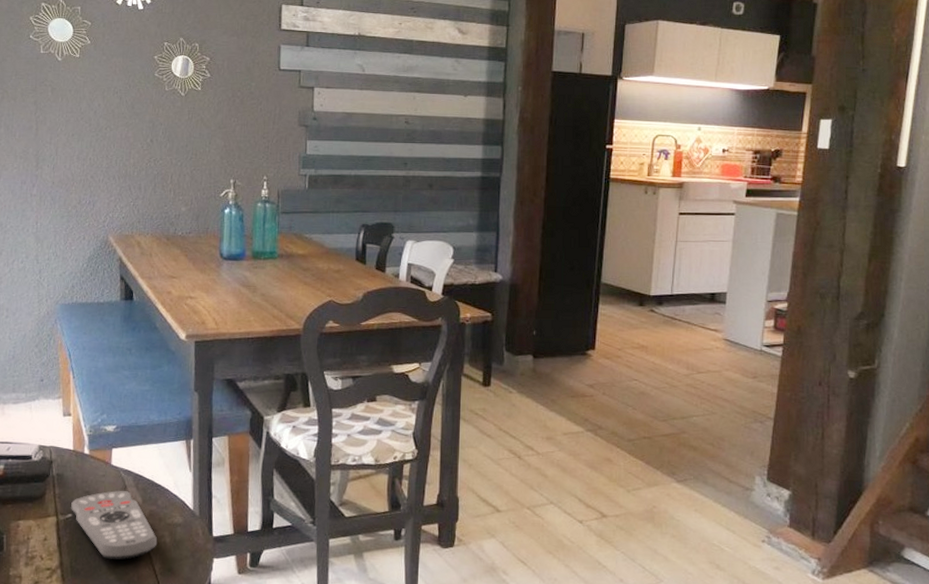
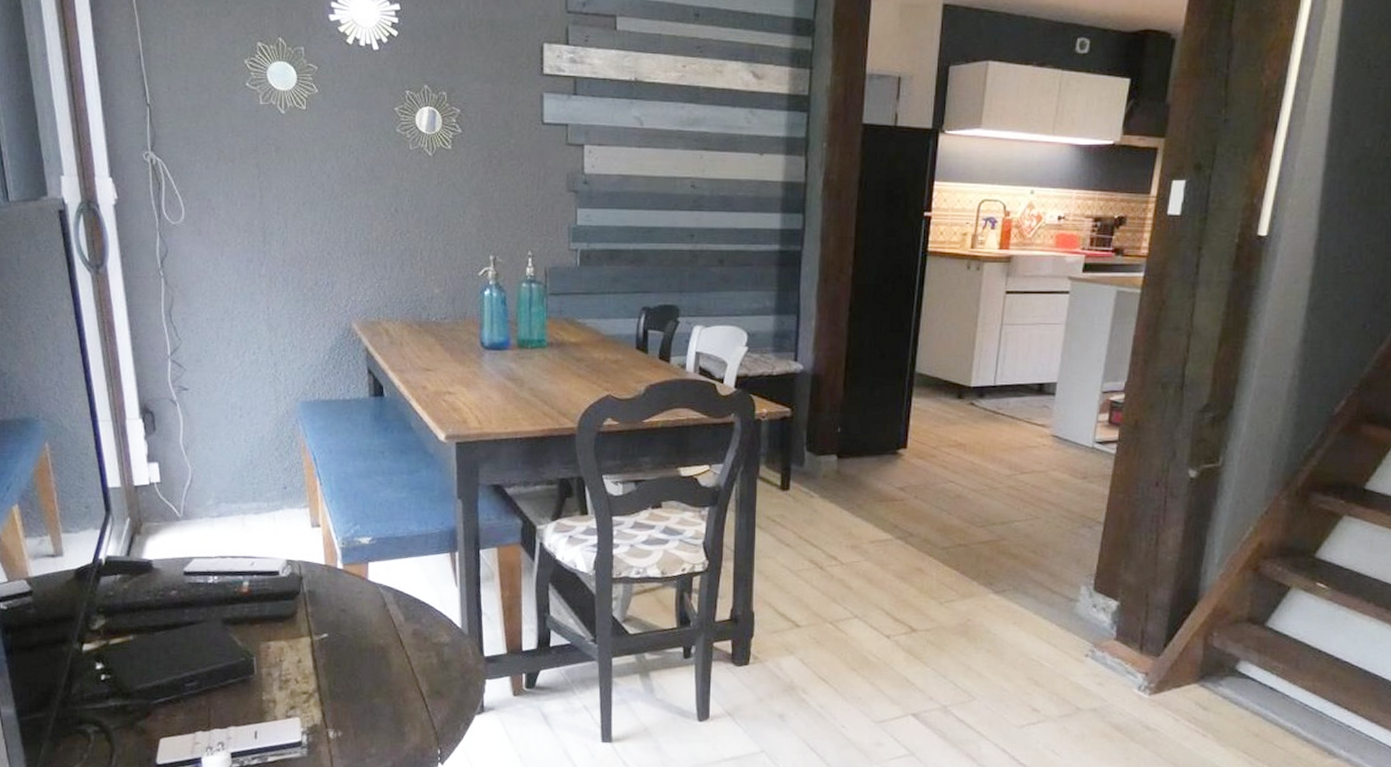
remote control: present [71,491,158,560] -> none [326,608,424,682]

